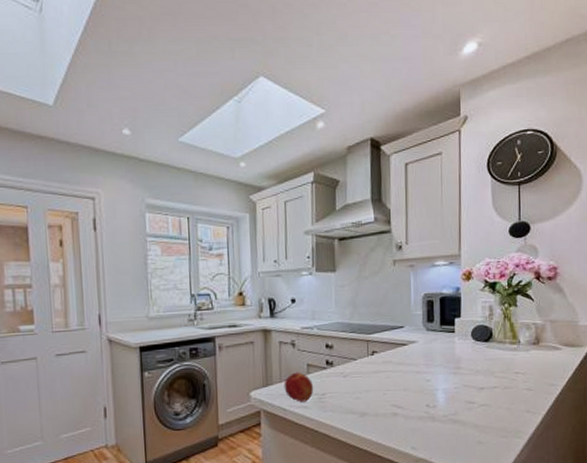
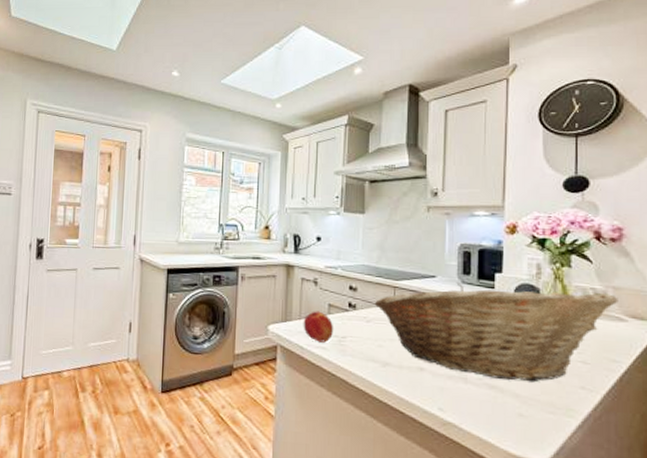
fruit basket: none [349,326,554,414] -> present [374,282,618,383]

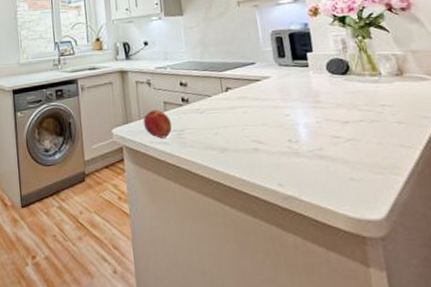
fruit basket: present [374,282,618,383] -> none [204,56,418,149]

